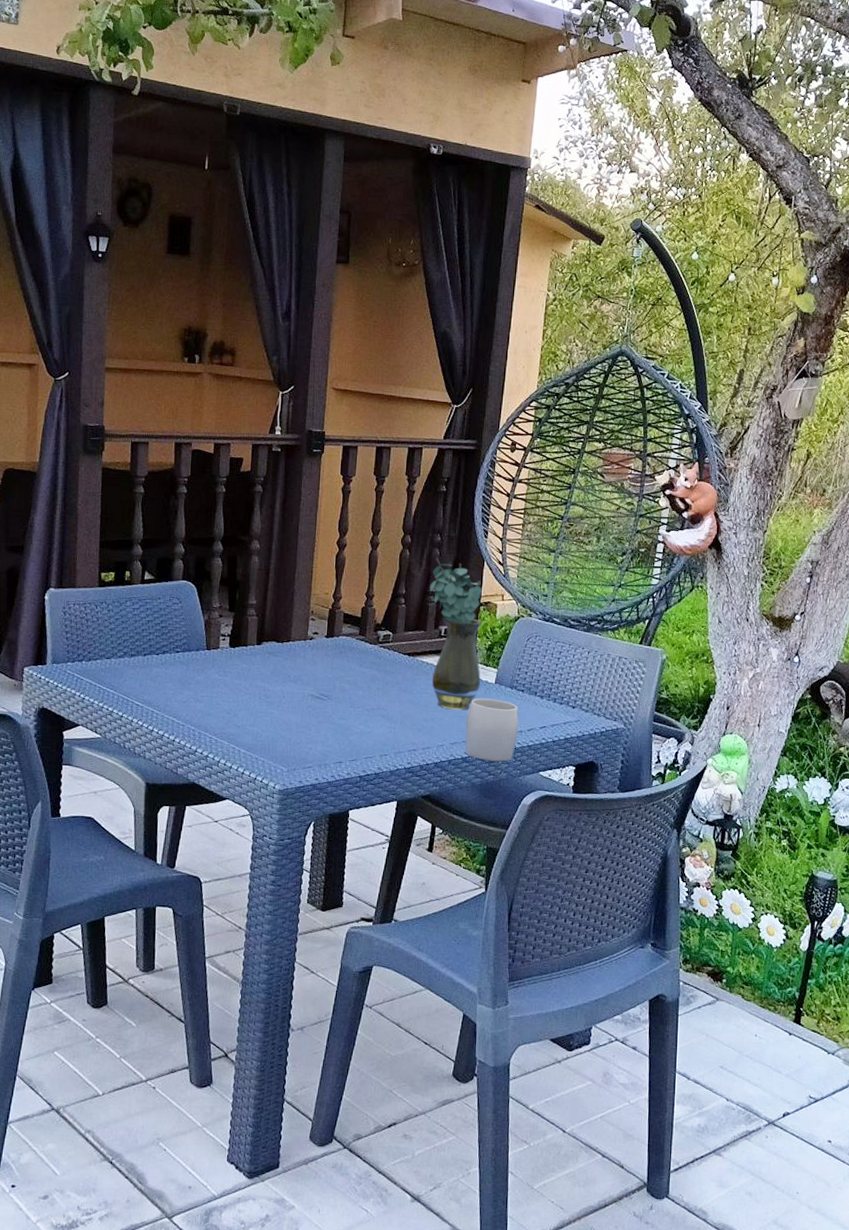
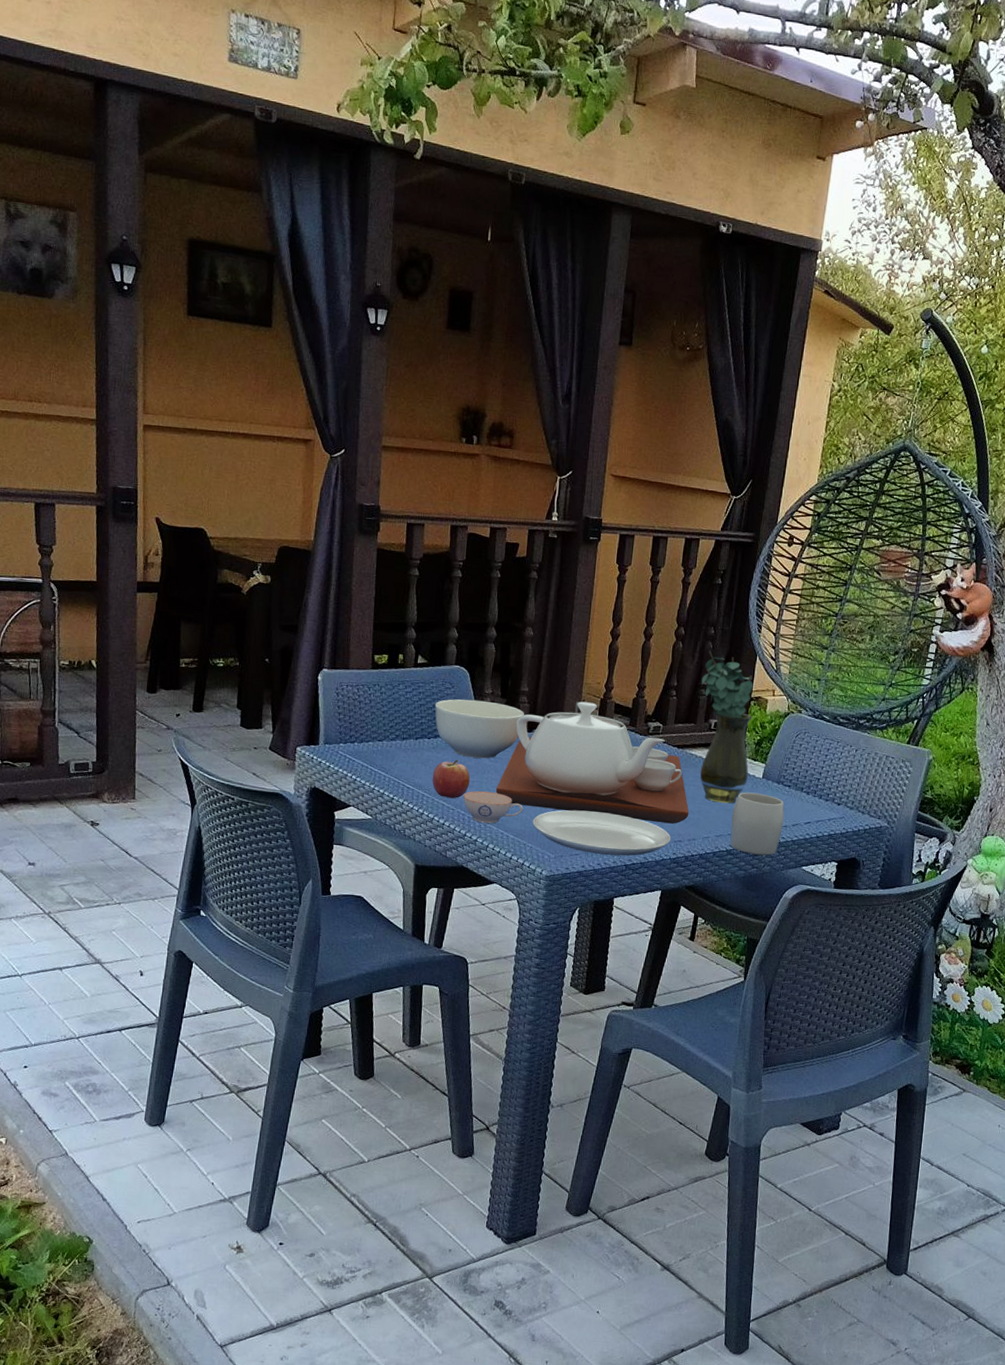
apple: none [161,675,200,715] -> present [432,759,471,799]
bowl: none [162,614,253,673] -> present [434,699,524,759]
teacup: none [192,705,254,738] -> present [462,791,523,824]
tea set: none [225,611,423,733] -> present [495,701,689,824]
plate: none [264,722,405,767] -> present [532,810,671,856]

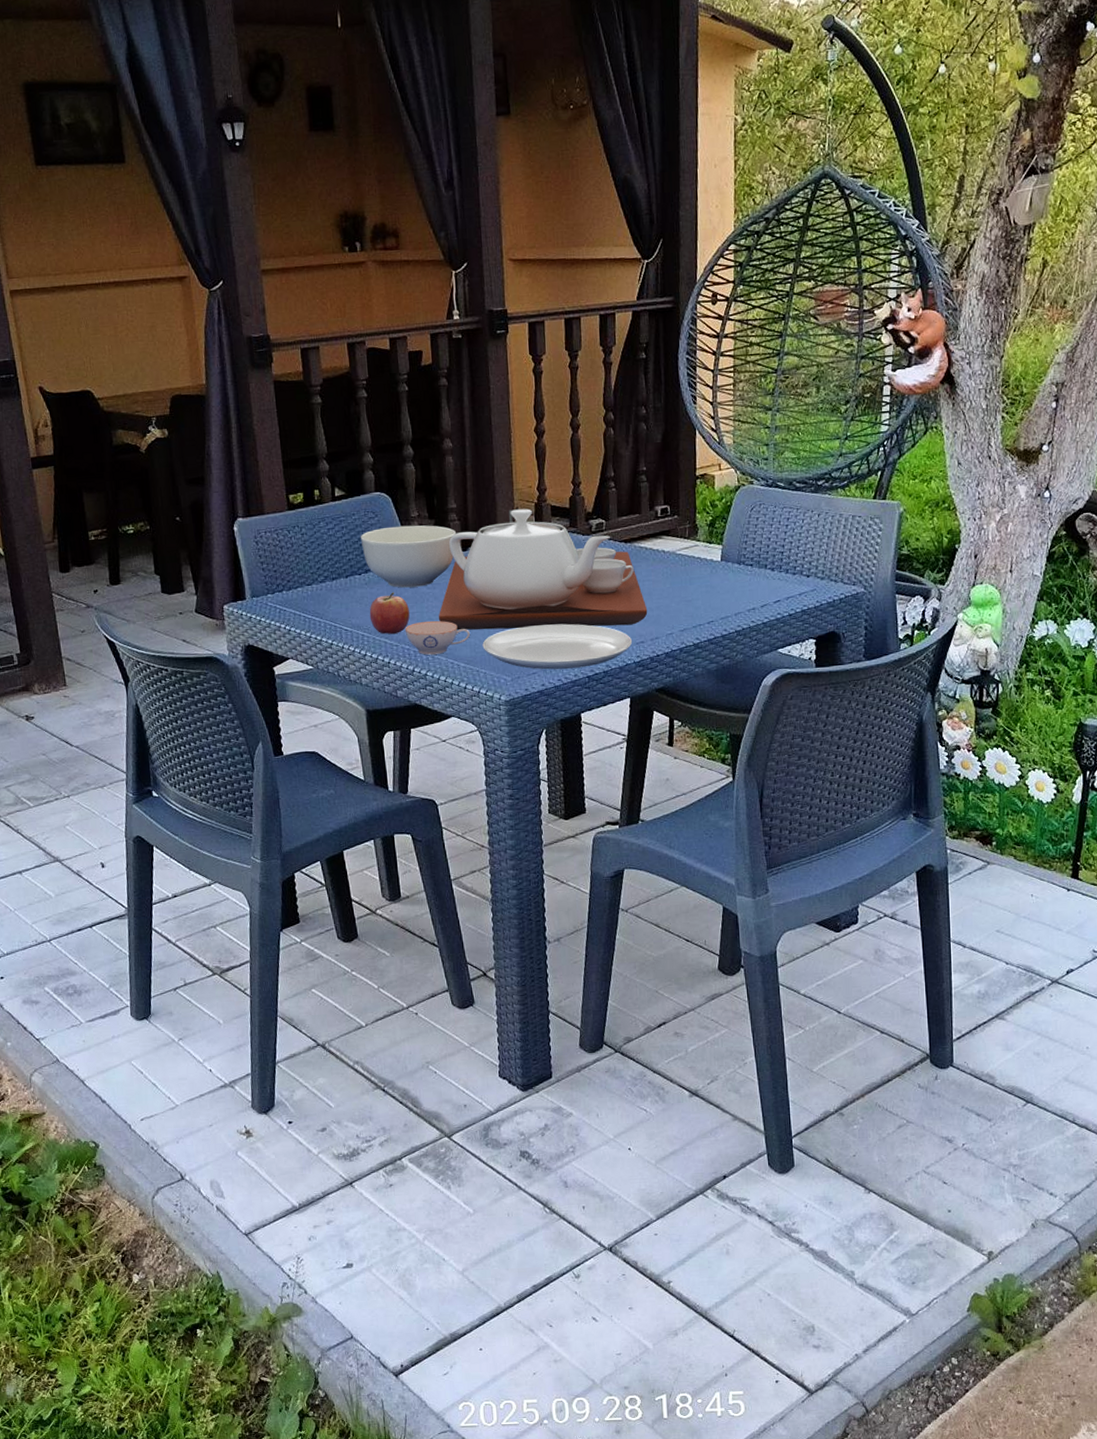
vase: present [700,650,753,804] -> none [640,432,705,595]
mug: present [729,792,785,856] -> none [694,577,751,645]

